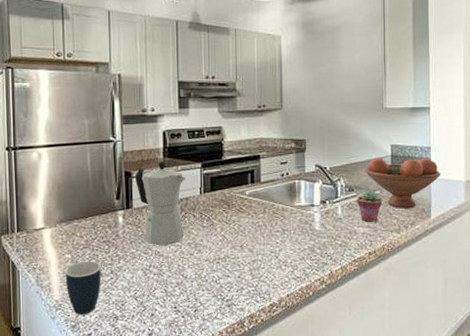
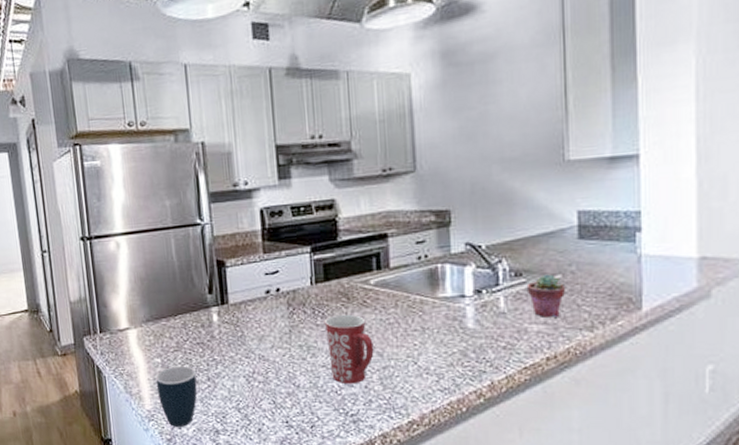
moka pot: present [134,161,186,245] -> none [228,245,293,348]
mug: none [209,218,246,275] -> present [324,314,374,385]
fruit bowl: present [365,157,441,209] -> none [539,226,658,299]

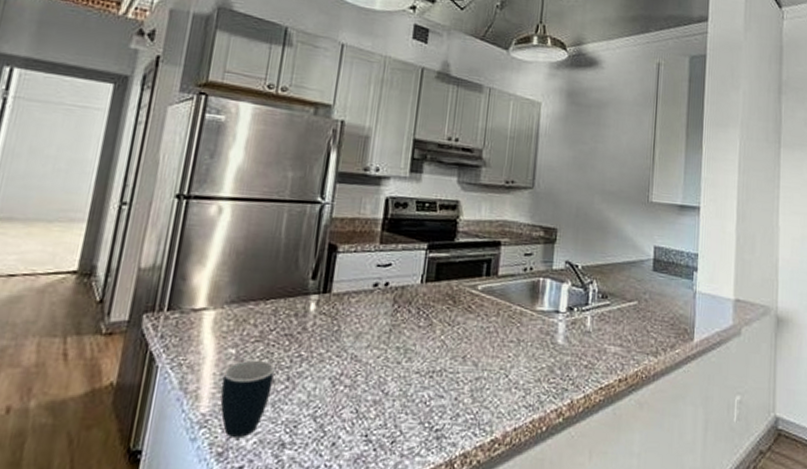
mug: present [324,314,374,385] -> none [424,317,471,395]
potted succulent: present [526,274,566,317] -> none [609,299,640,340]

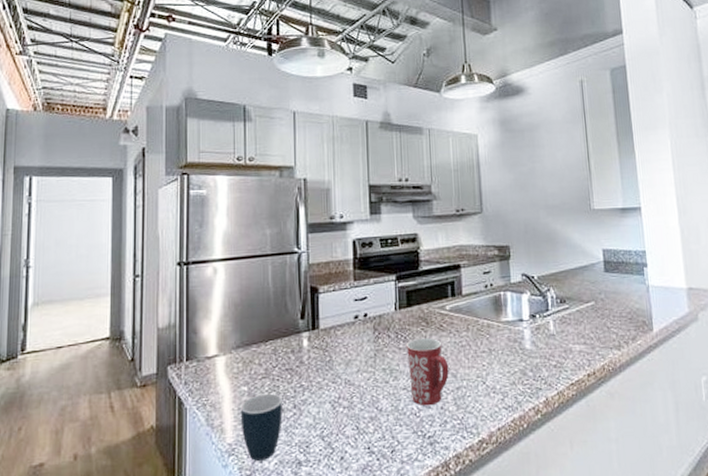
mug: none [424,317,471,395] -> present [405,337,449,406]

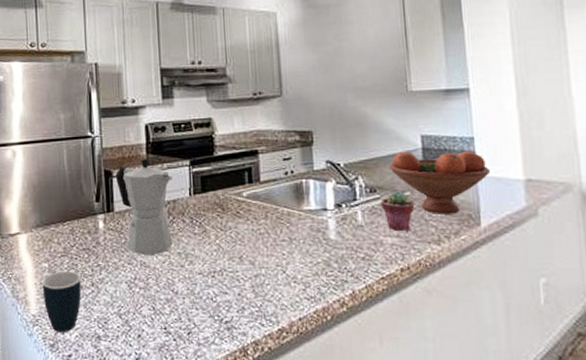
moka pot: none [321,273,379,372] -> present [115,158,172,254]
mug: present [405,337,449,406] -> none [201,224,247,292]
potted succulent: none [569,301,599,338] -> present [380,191,415,231]
fruit bowl: none [576,263,660,322] -> present [389,150,491,214]

